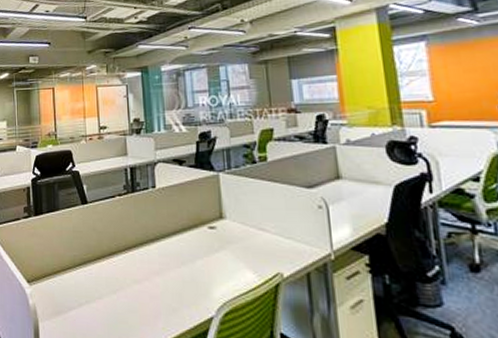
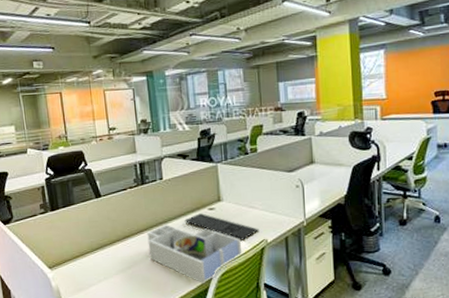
desk organizer: none [136,243,251,324] -> present [147,225,243,284]
keyboard: none [180,232,272,272] -> present [184,213,259,240]

